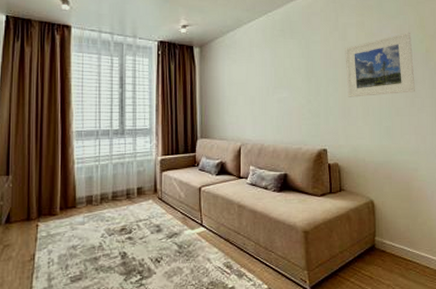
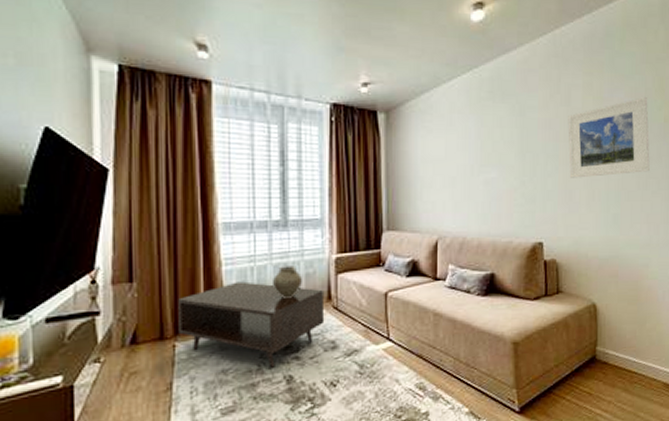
coffee table: none [41,176,152,245] -> present [178,281,325,368]
ceramic pot: none [113,165,134,190] -> present [273,265,302,298]

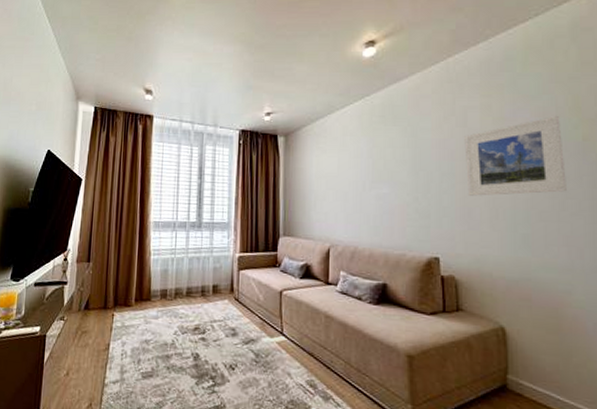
coffee table: present [178,281,325,368] -> none [117,269,228,344]
ceramic pot: present [273,265,302,298] -> none [188,259,210,287]

